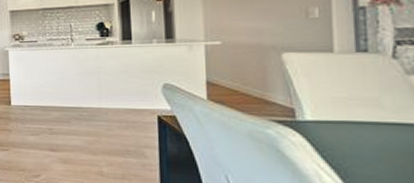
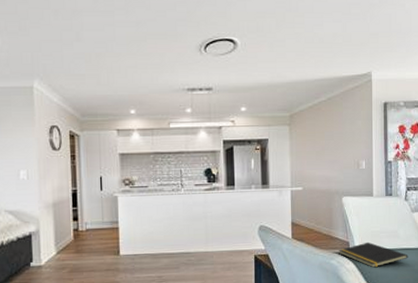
notepad: none [278,110,402,145] -> present [339,241,408,268]

